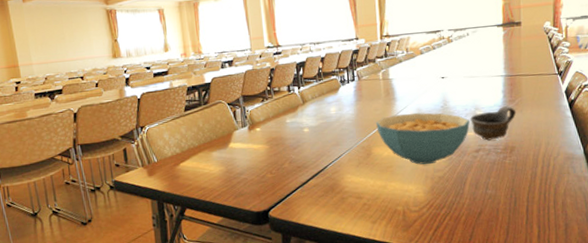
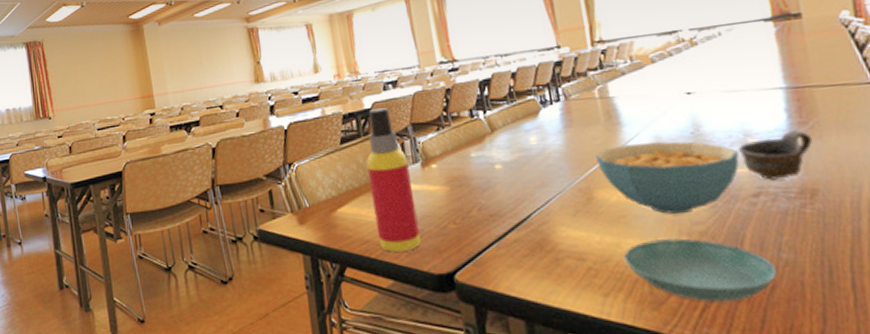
spray bottle: none [205,82,245,196] -> present [366,108,421,252]
saucer: none [388,181,484,225] -> present [623,238,778,303]

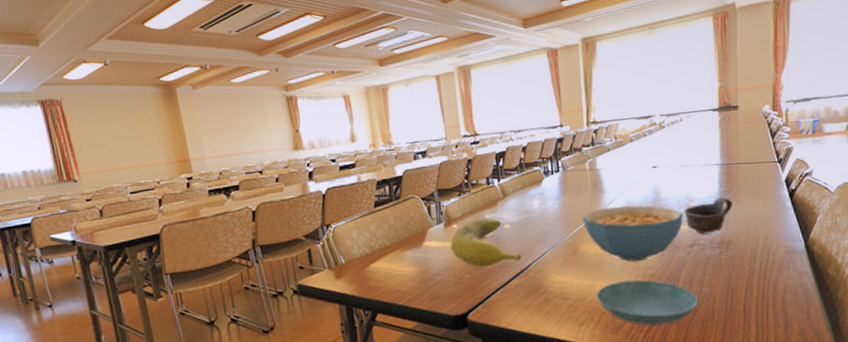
spray bottle: present [366,108,421,252] -> none [397,175,441,299]
banana: none [429,157,518,216] -> present [450,218,521,267]

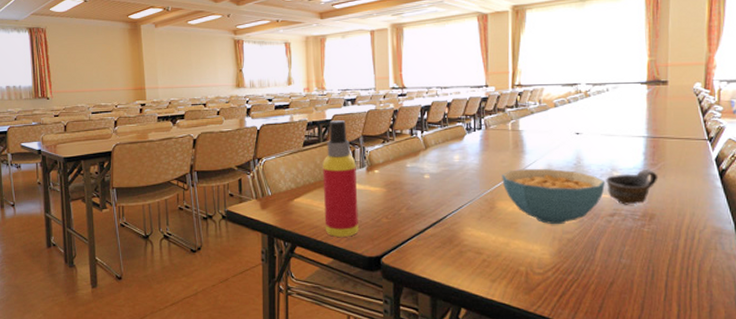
spray bottle: none [397,175,441,299] -> present [322,120,358,237]
banana: present [450,218,521,267] -> none [371,166,438,214]
saucer: present [596,279,699,326] -> none [510,243,617,292]

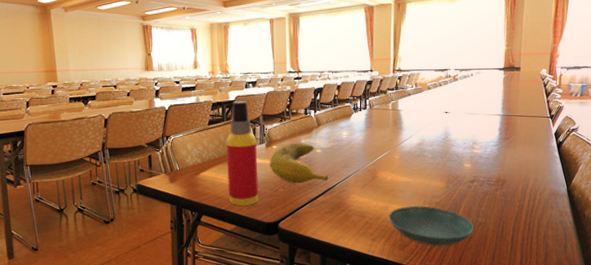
banana: none [371,166,438,214] -> present [270,142,328,184]
cereal bowl: present [502,168,605,225] -> none [383,142,467,191]
saucer: none [510,243,617,292] -> present [388,206,474,247]
cup: present [606,170,659,205] -> none [468,143,510,173]

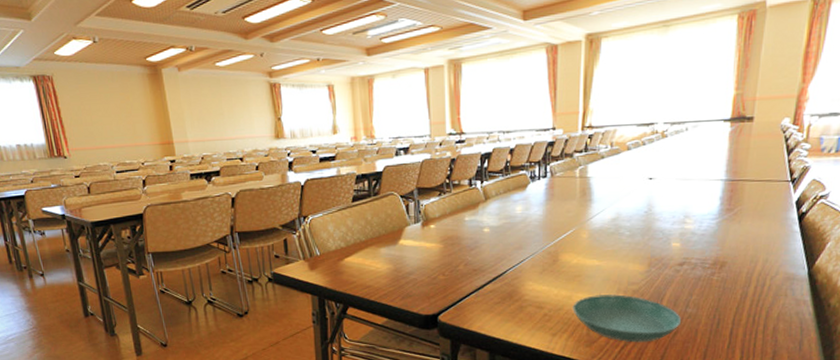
spray bottle: present [226,101,258,206] -> none [374,172,414,296]
banana: present [270,142,328,184] -> none [427,220,498,270]

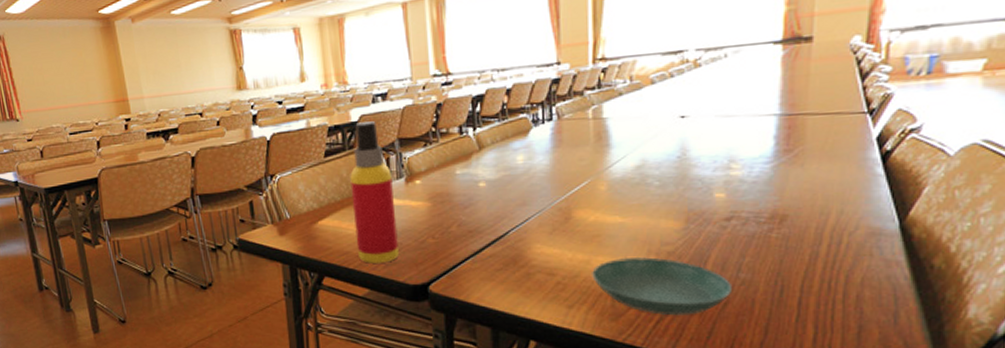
spray bottle: none [374,172,414,296] -> present [350,121,399,263]

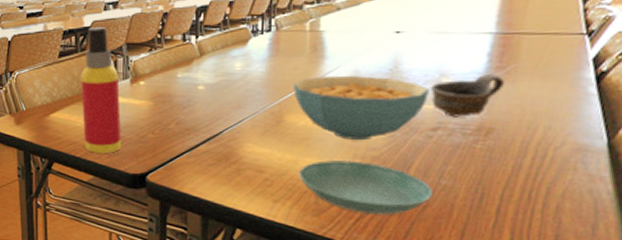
cereal bowl: none [580,165,719,235] -> present [293,75,429,141]
cup: none [721,158,794,206] -> present [431,74,506,117]

